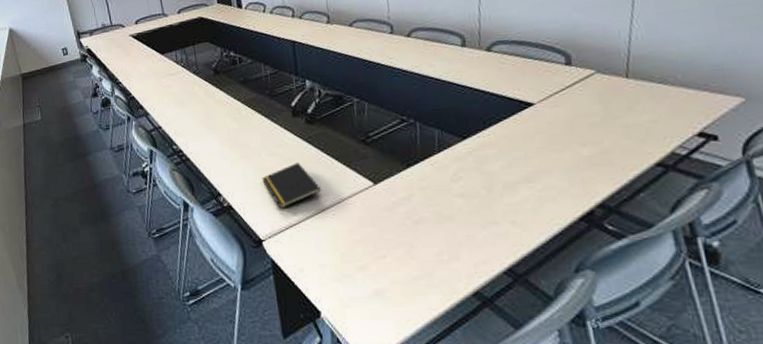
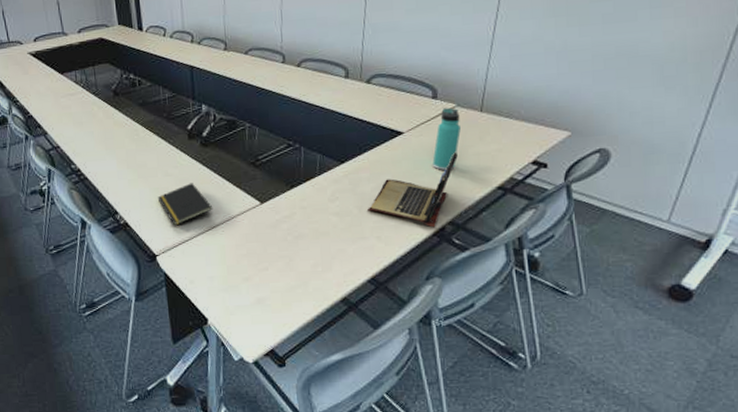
laptop: none [497,124,603,211] -> present [368,152,458,228]
thermos bottle: none [572,74,604,146] -> present [432,107,461,171]

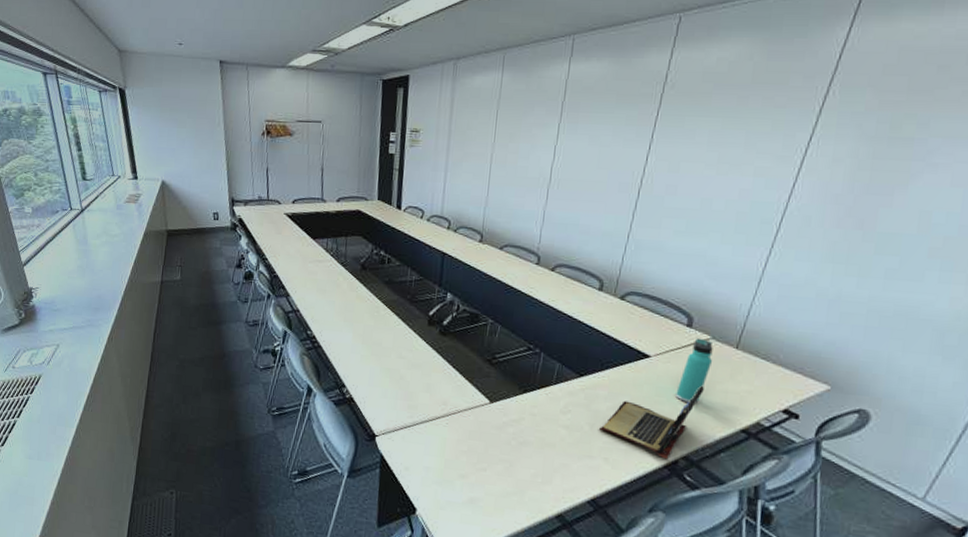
notepad: present [157,183,213,226] -> none [387,369,441,410]

